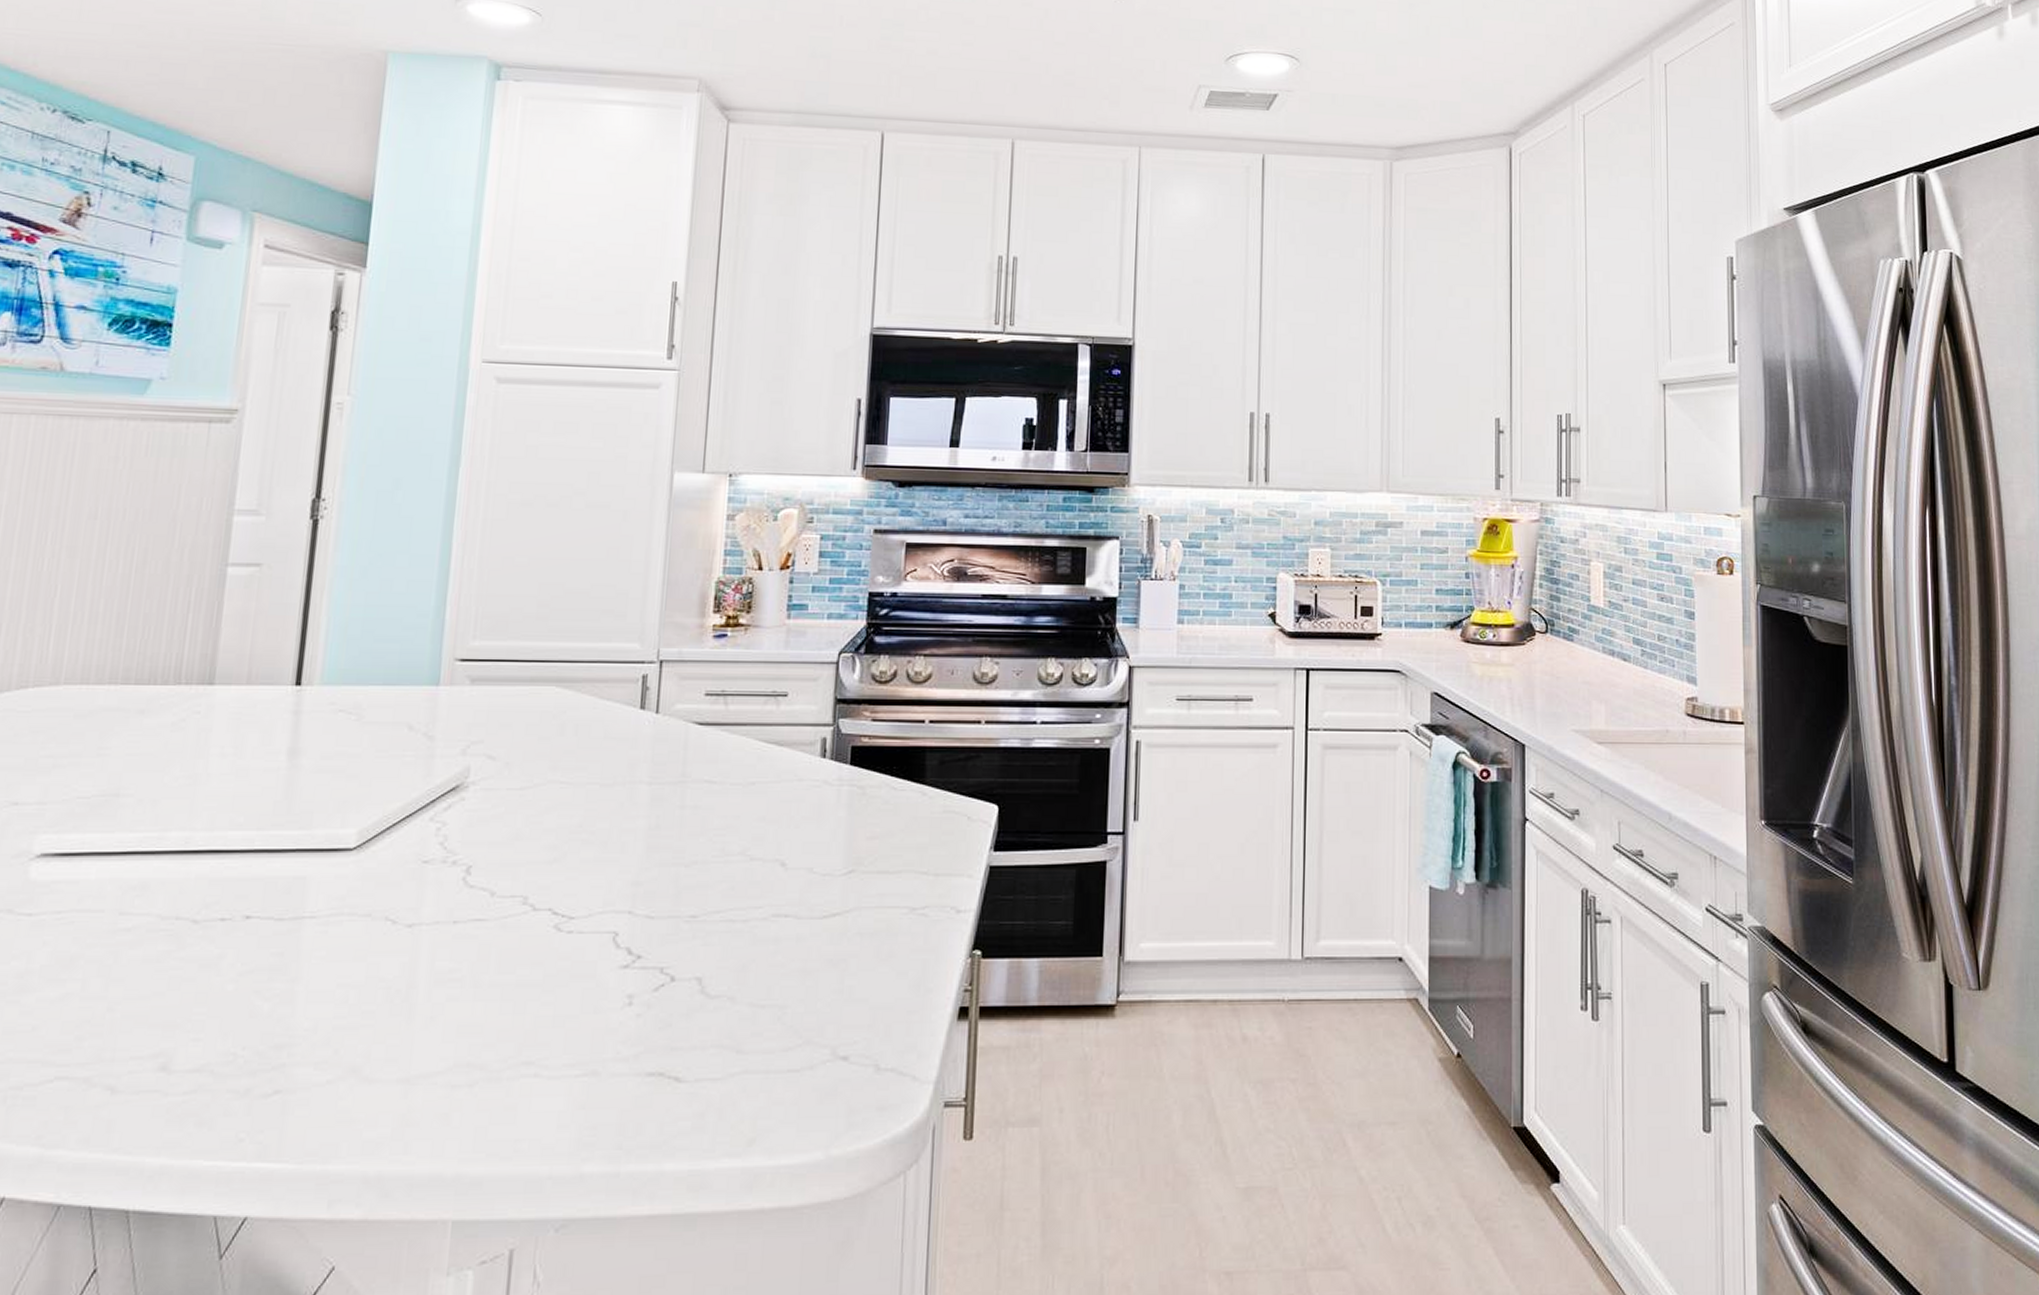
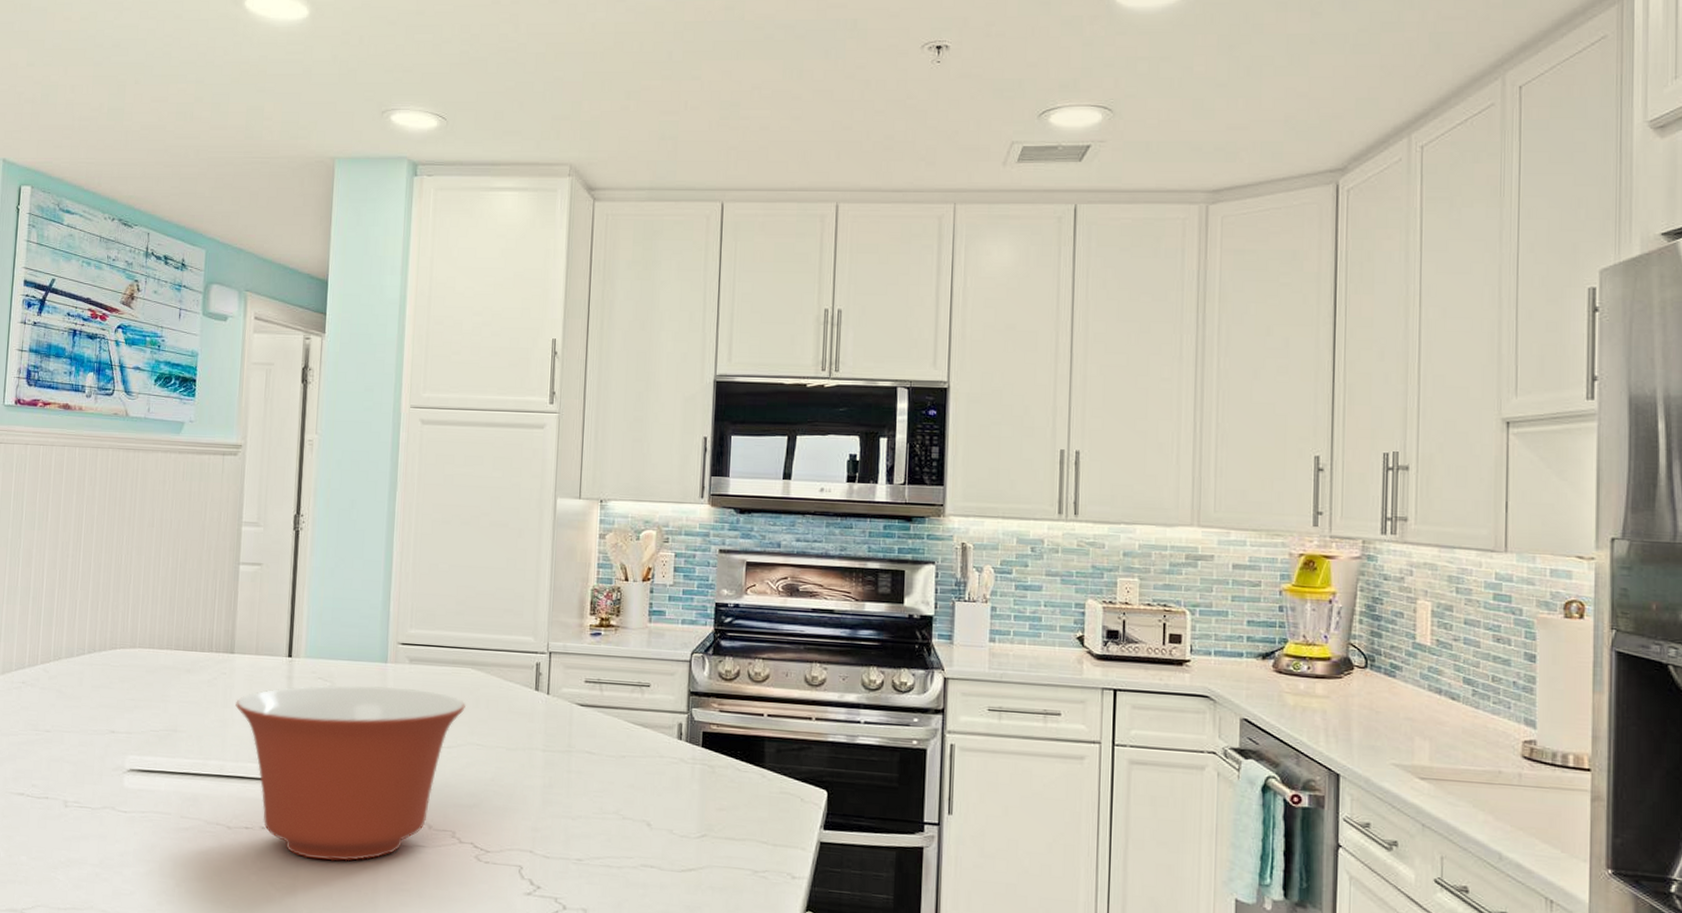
mixing bowl: none [213,716,547,952] -> present [235,685,466,861]

